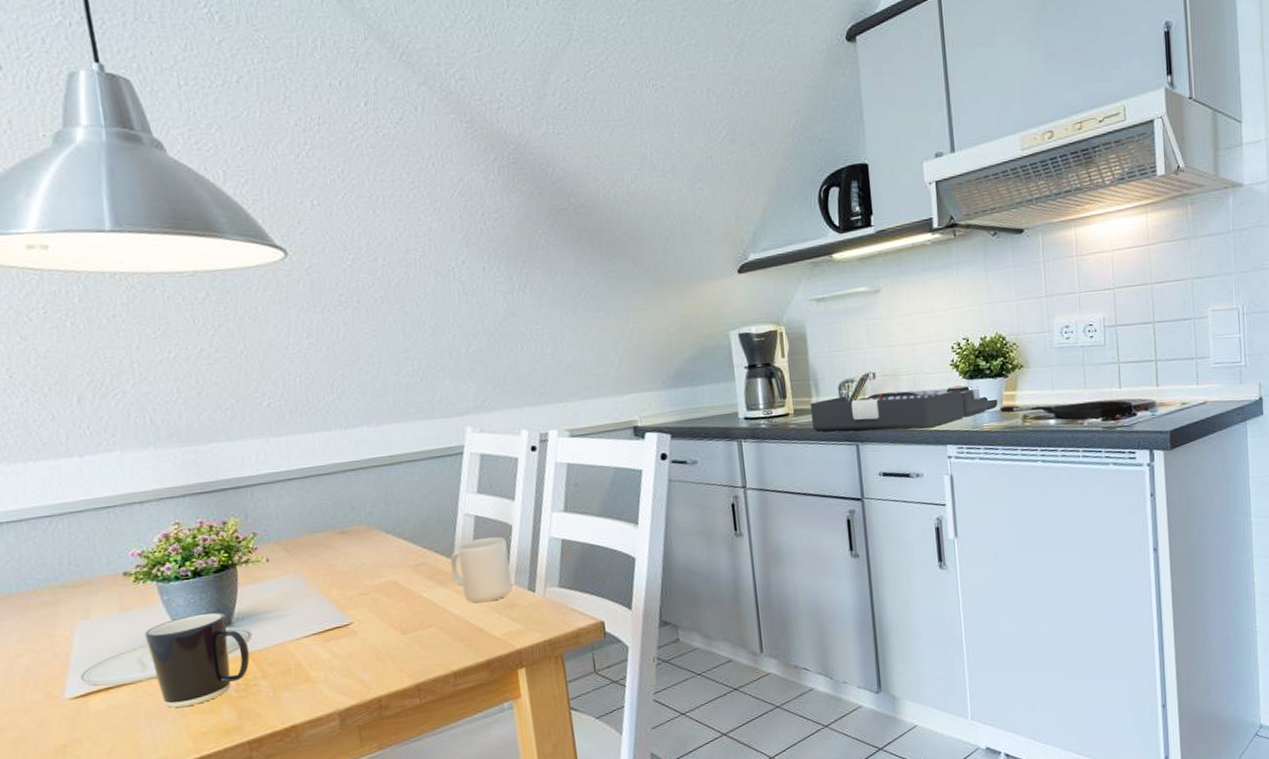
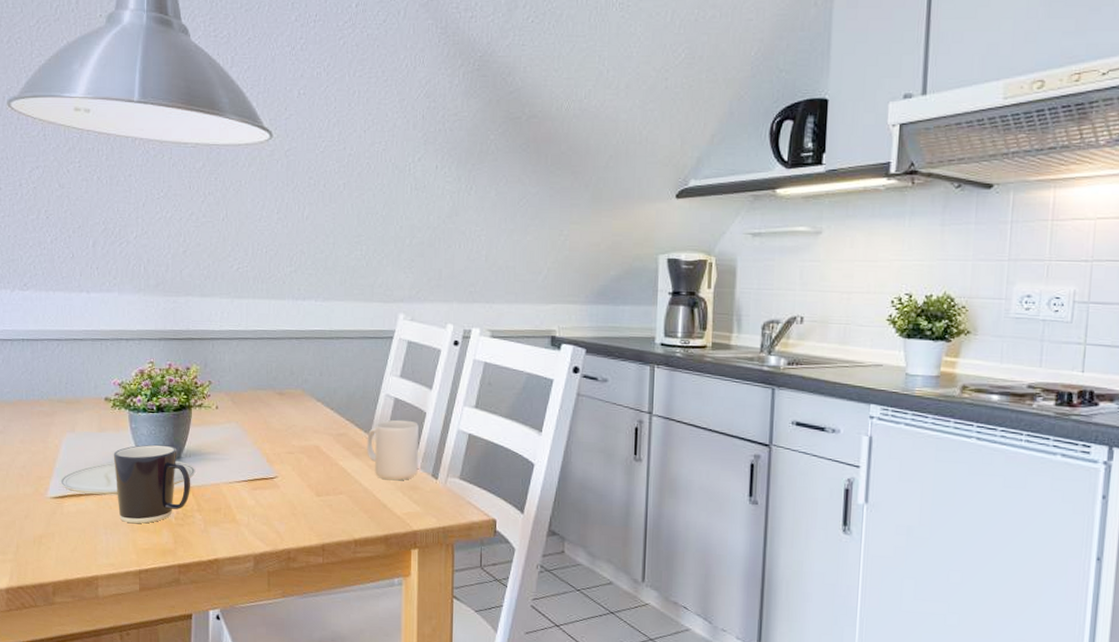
tool set: present [810,385,998,432] -> none [728,336,935,384]
frying pan: present [999,400,1132,421] -> none [936,373,1095,403]

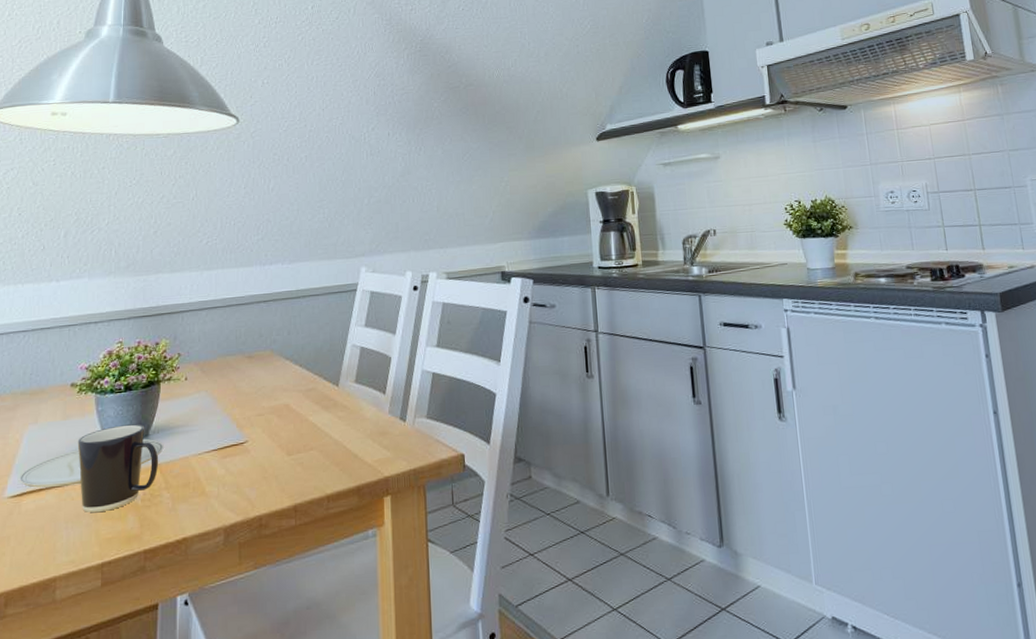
cup: present [367,419,419,481] -> none [335,367,386,429]

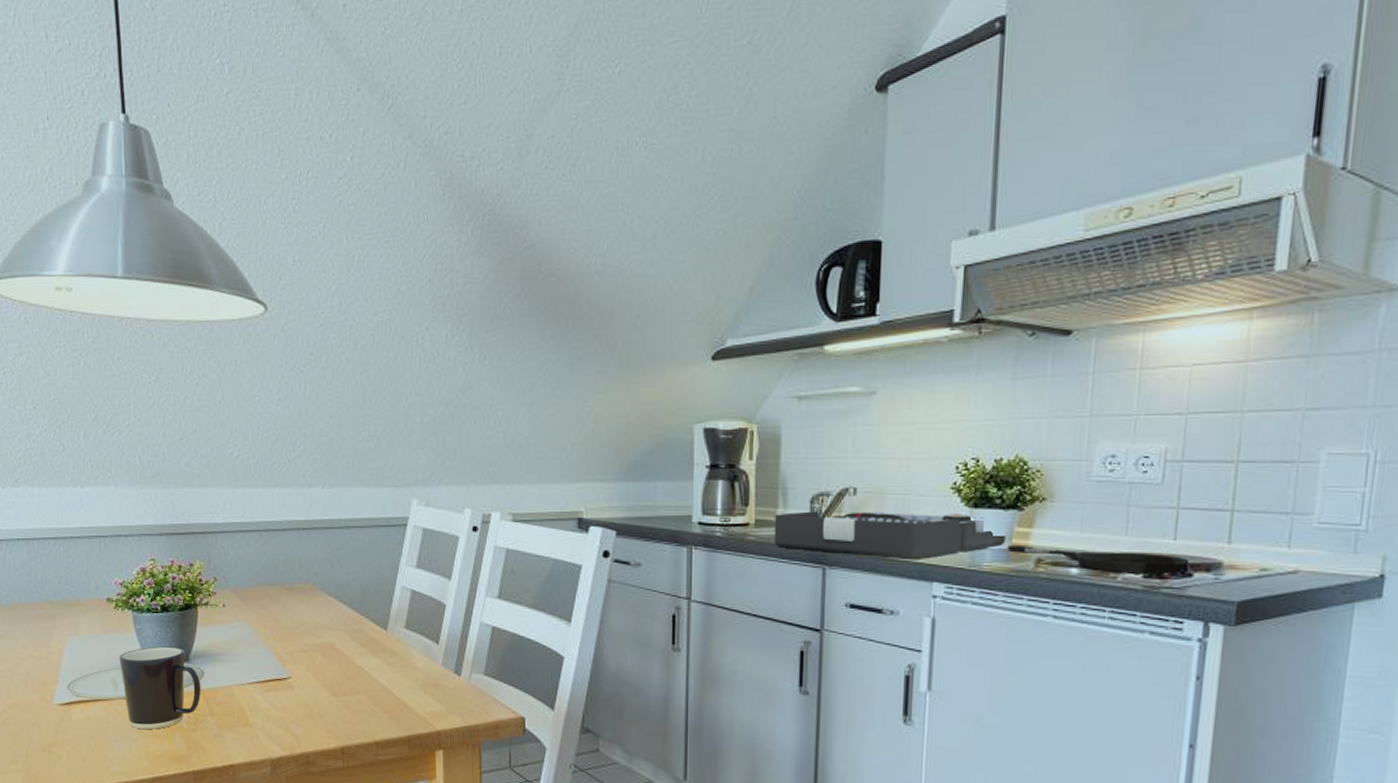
tool set: none [657,243,830,283] -> present [774,511,1006,561]
frying pan: none [832,262,960,280] -> present [1007,545,1189,575]

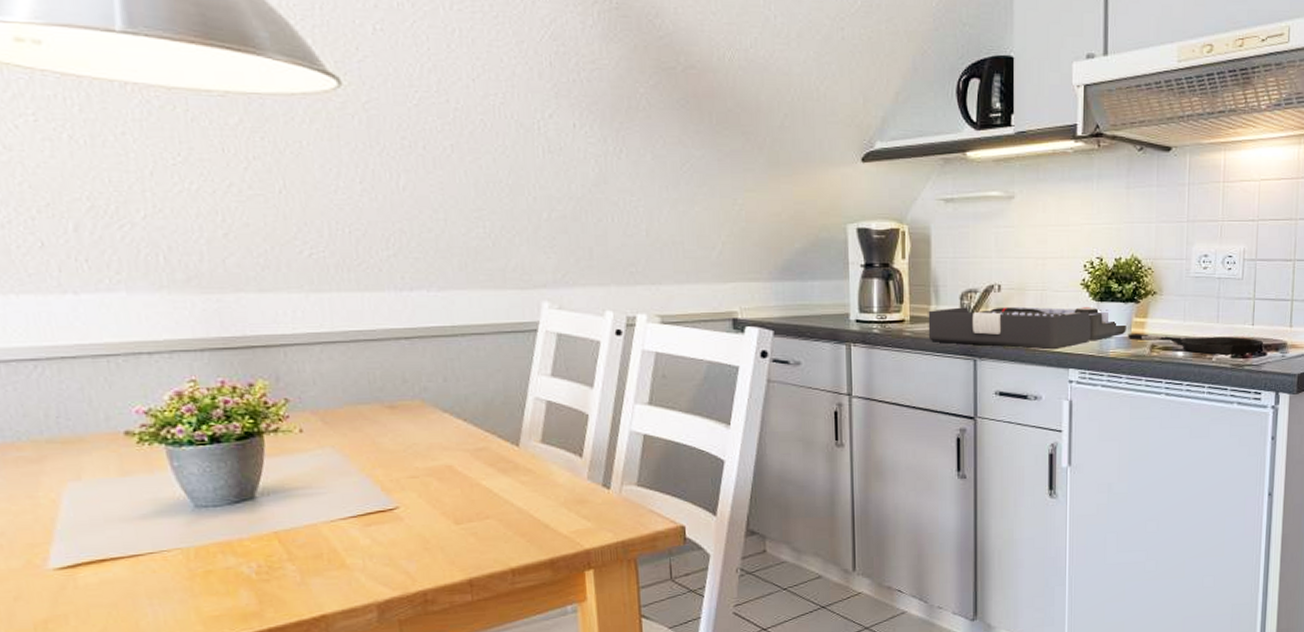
plate: present [65,663,206,700] -> none [65,502,280,558]
mug: present [119,646,202,730] -> none [148,484,275,588]

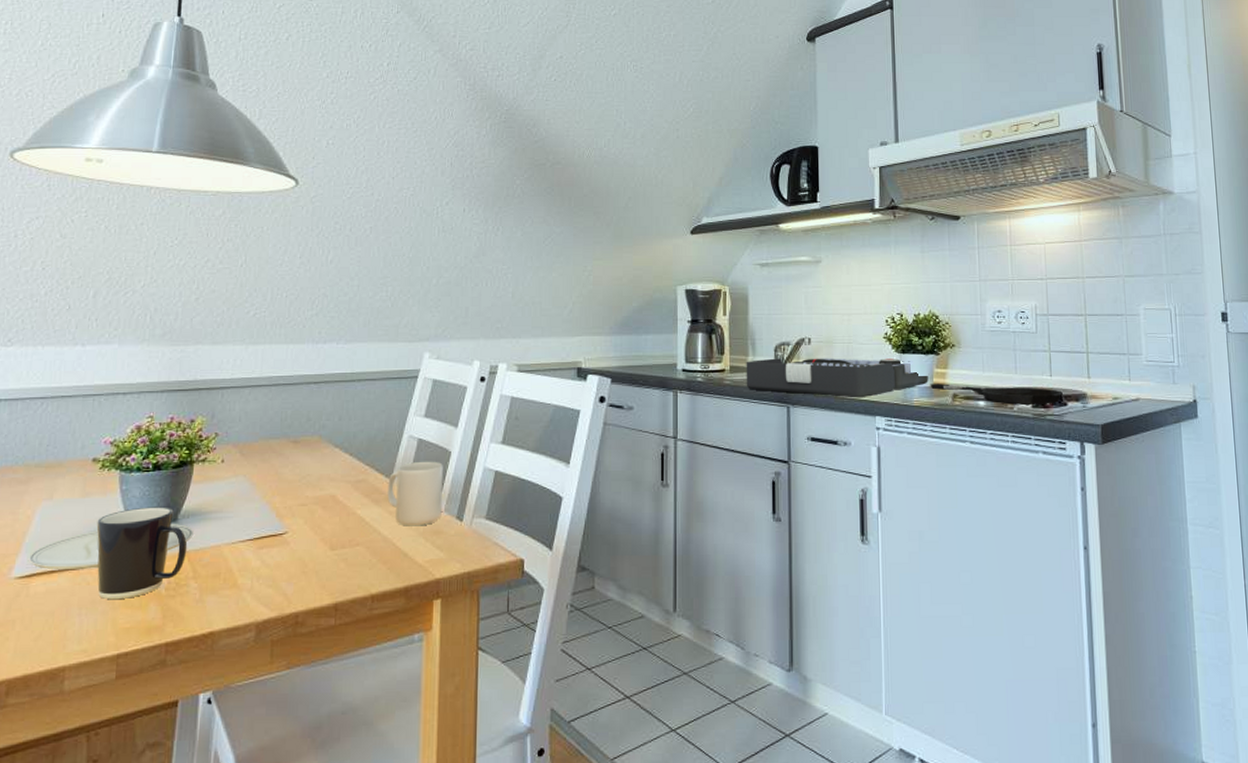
plate: none [65,502,280,558] -> present [28,524,194,569]
mug: none [148,484,275,588] -> present [96,506,188,600]
cup: none [515,425,584,496] -> present [387,461,443,526]

